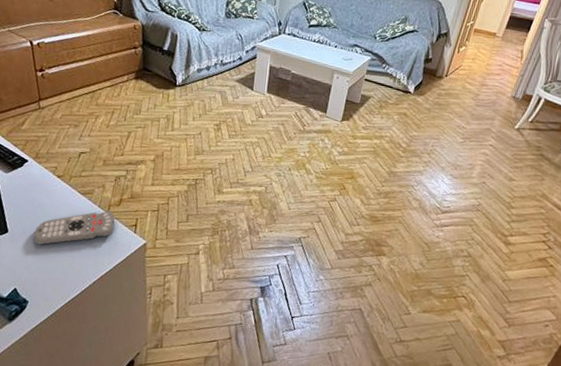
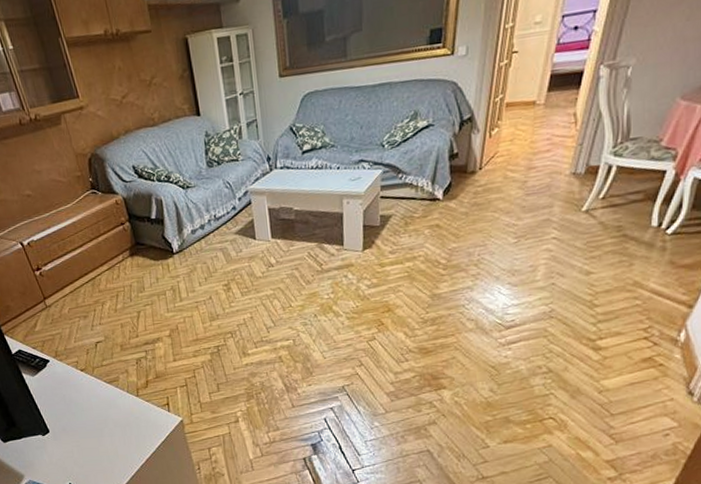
remote control: present [33,210,115,245] -> none [73,394,148,439]

